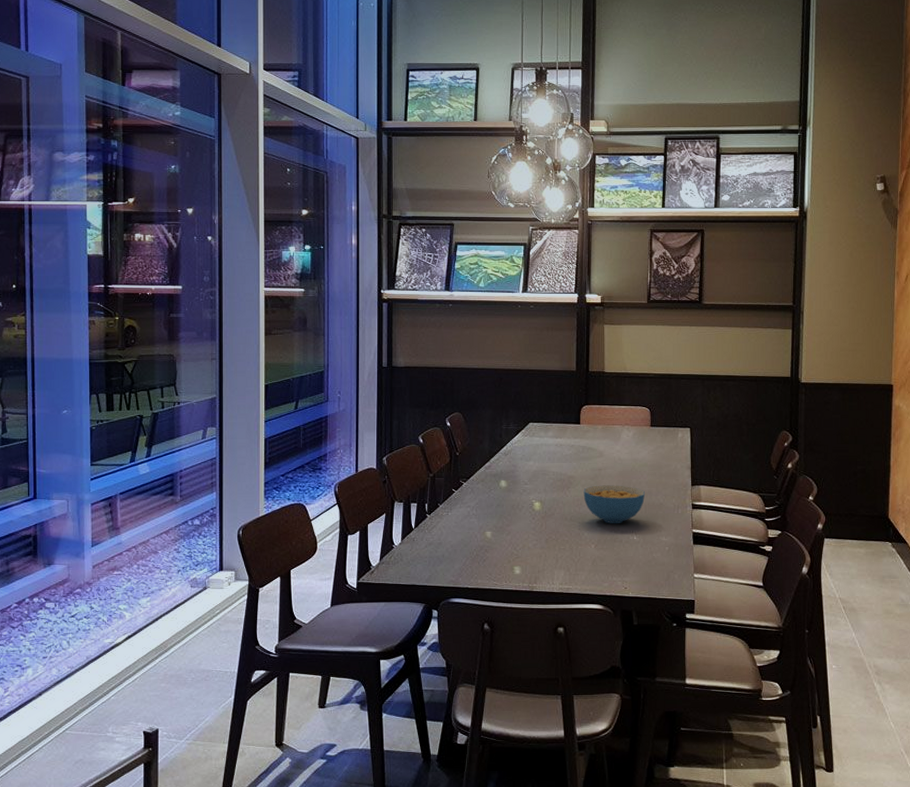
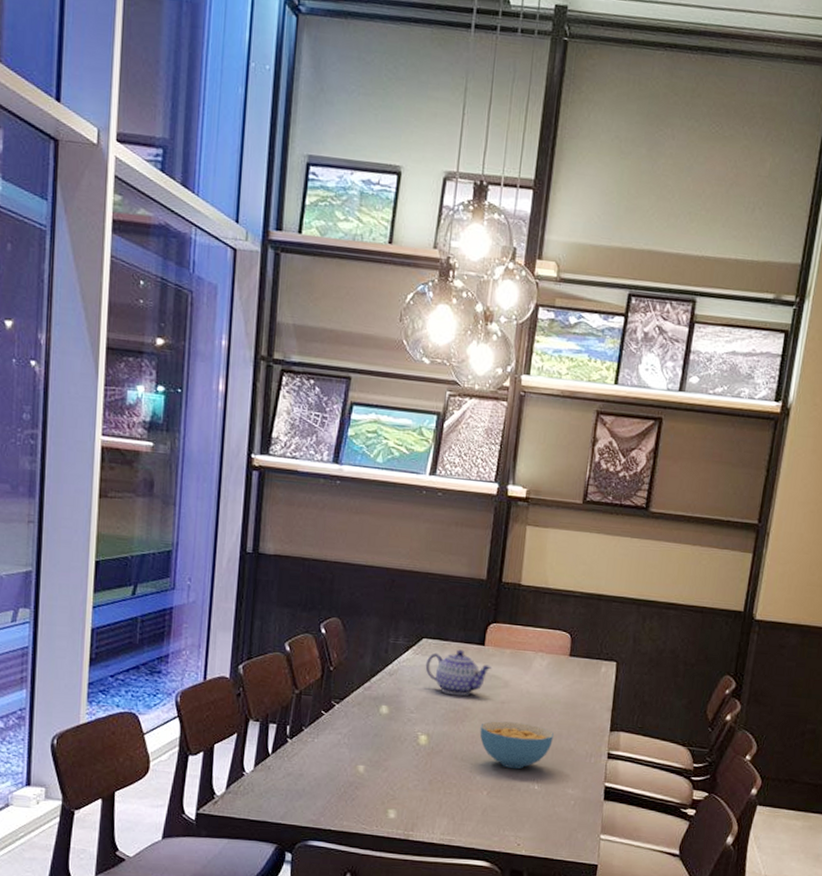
teapot: none [533,429,588,467] -> present [425,649,493,696]

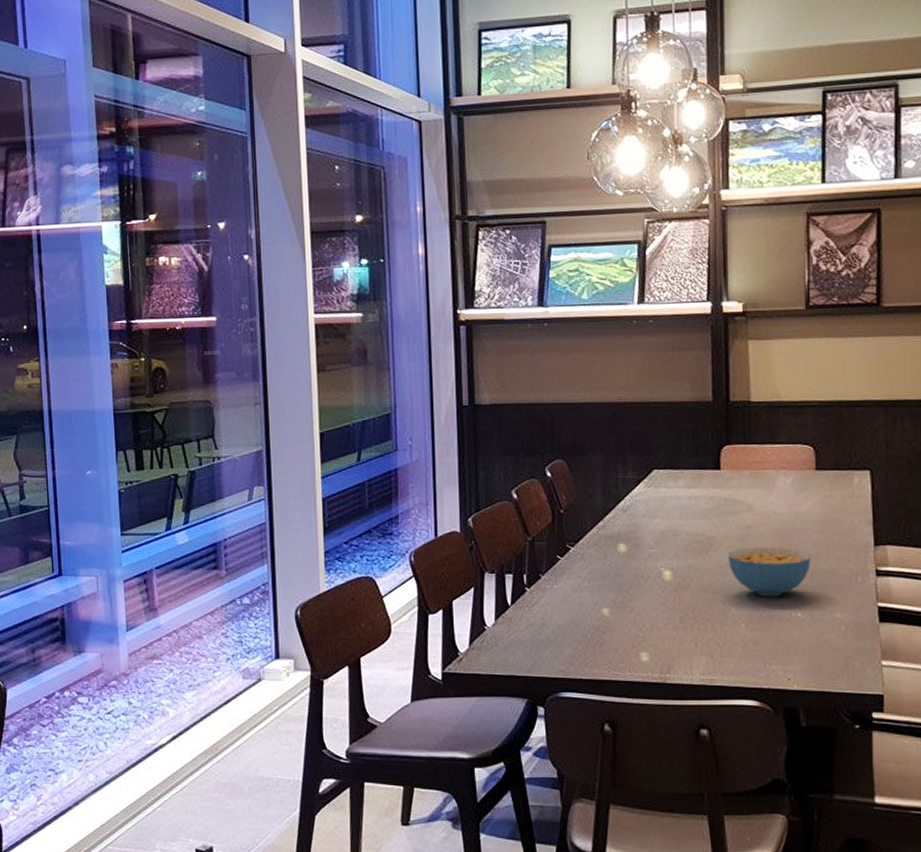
teapot: present [425,649,493,696] -> none [659,476,732,526]

